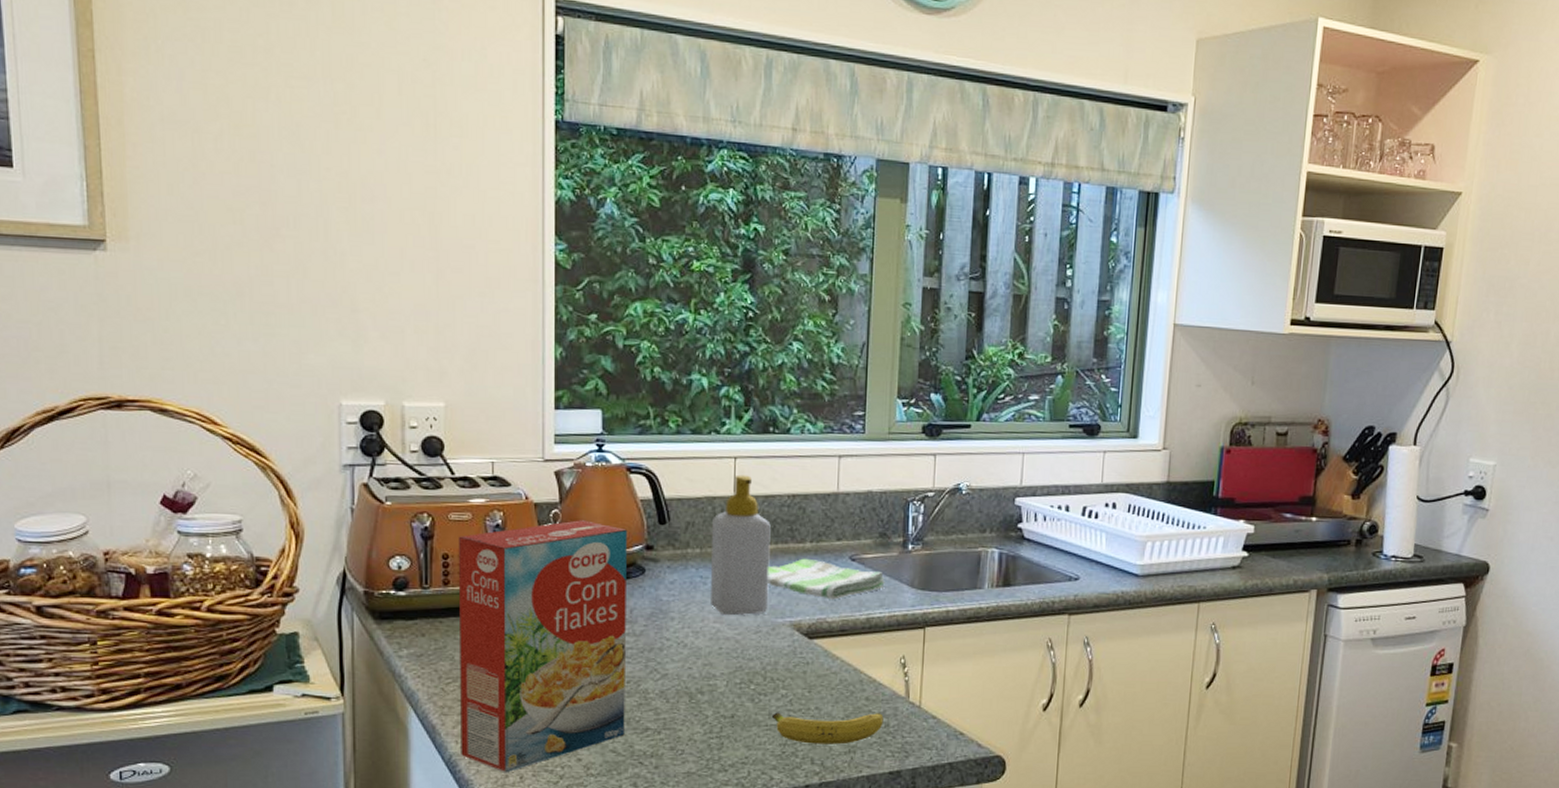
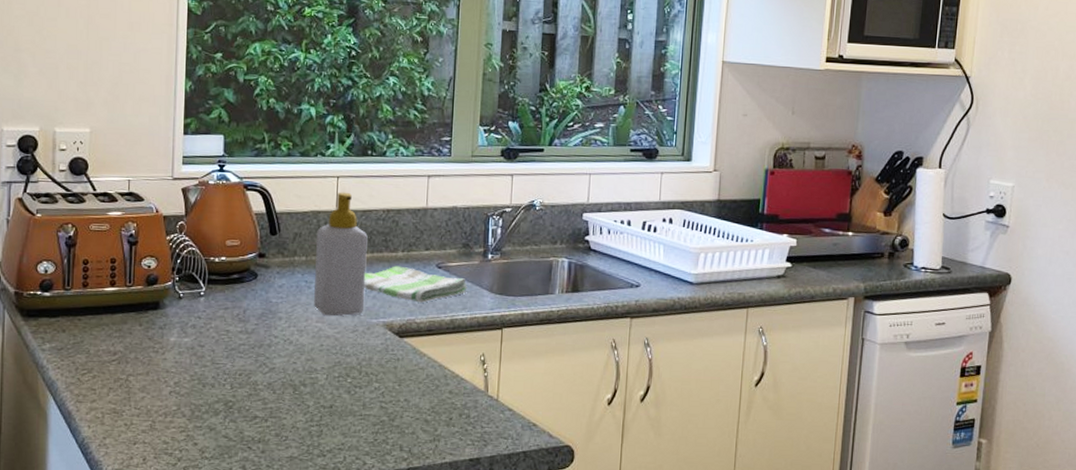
cereal box: present [458,520,627,773] -> none [92,231,243,455]
fruit: present [772,712,884,745] -> none [366,403,465,433]

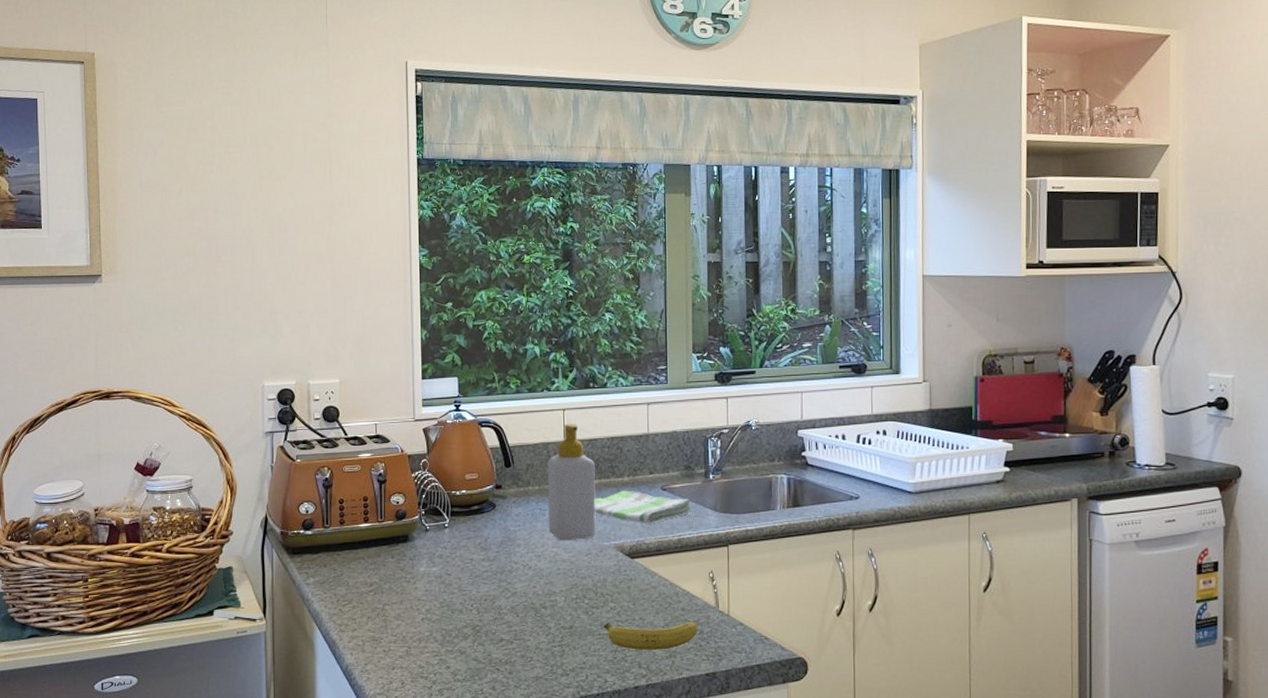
fruit: none [366,403,465,433] -> present [604,622,698,650]

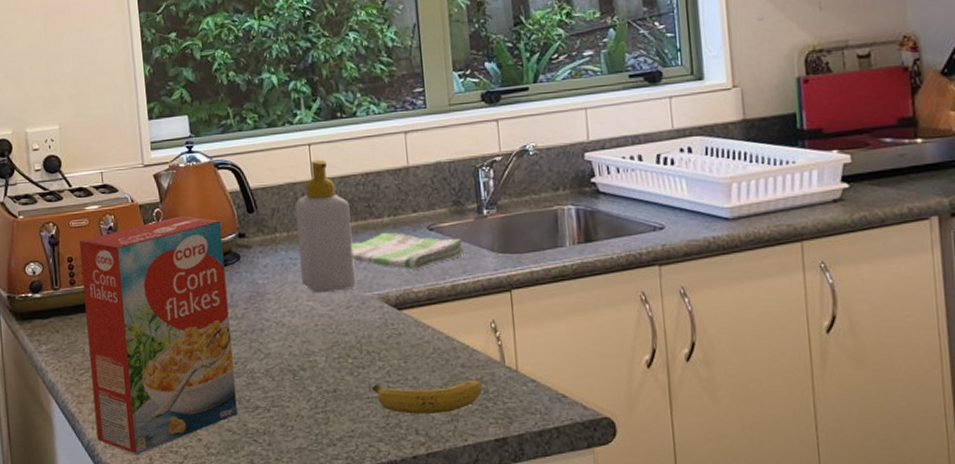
cereal box: none [350,467,484,680] -> present [79,216,238,456]

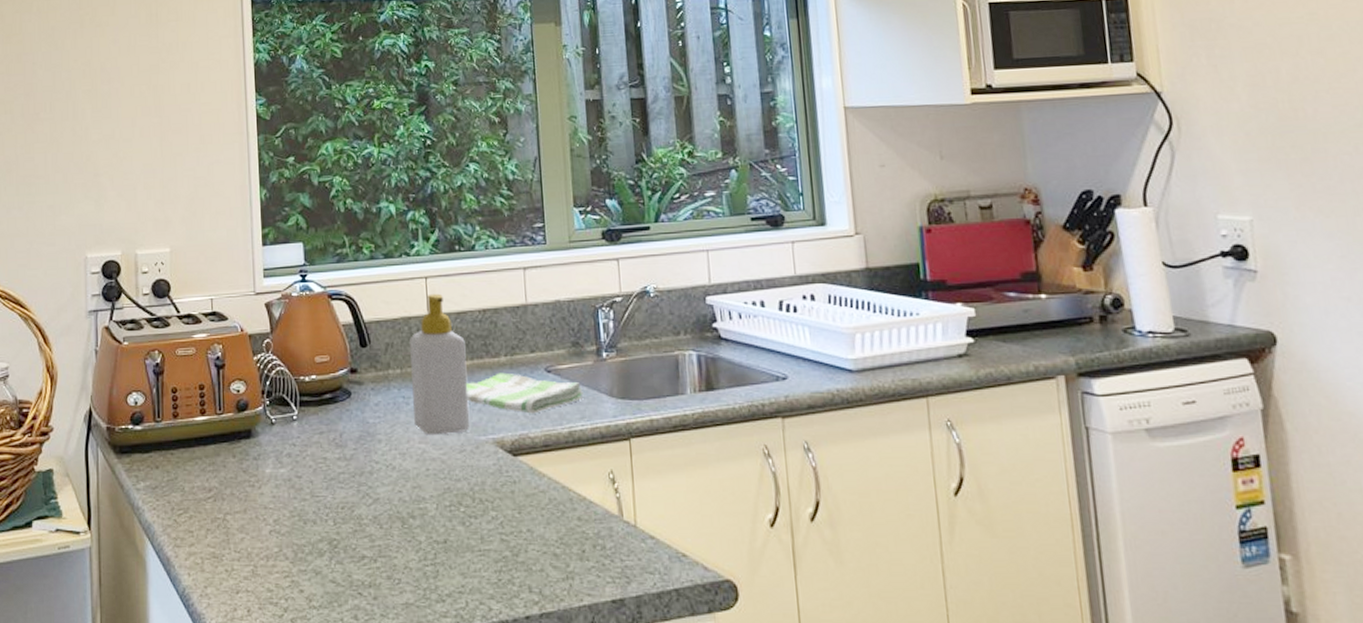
cereal box: present [79,216,238,456] -> none [184,348,343,606]
fruit: present [373,379,483,414] -> none [485,534,599,570]

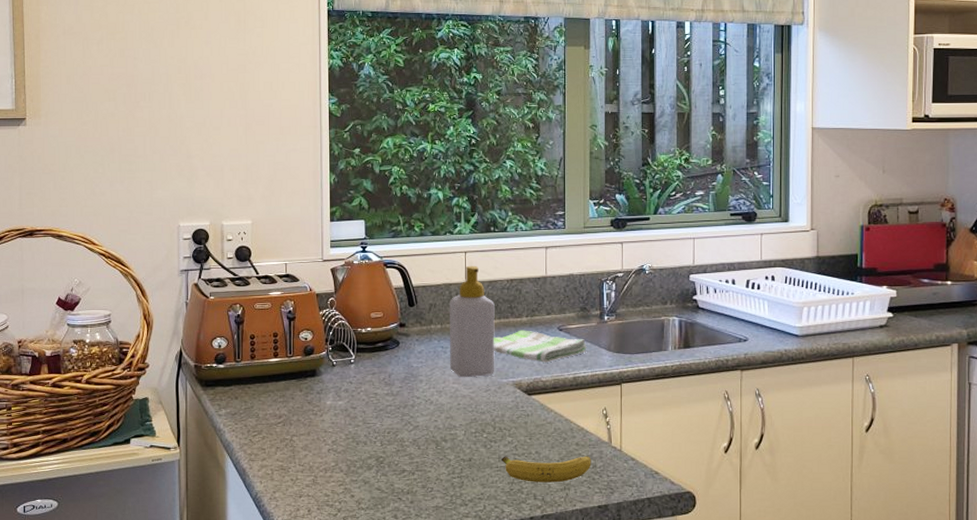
fruit: none [485,534,599,570] -> present [502,456,591,483]

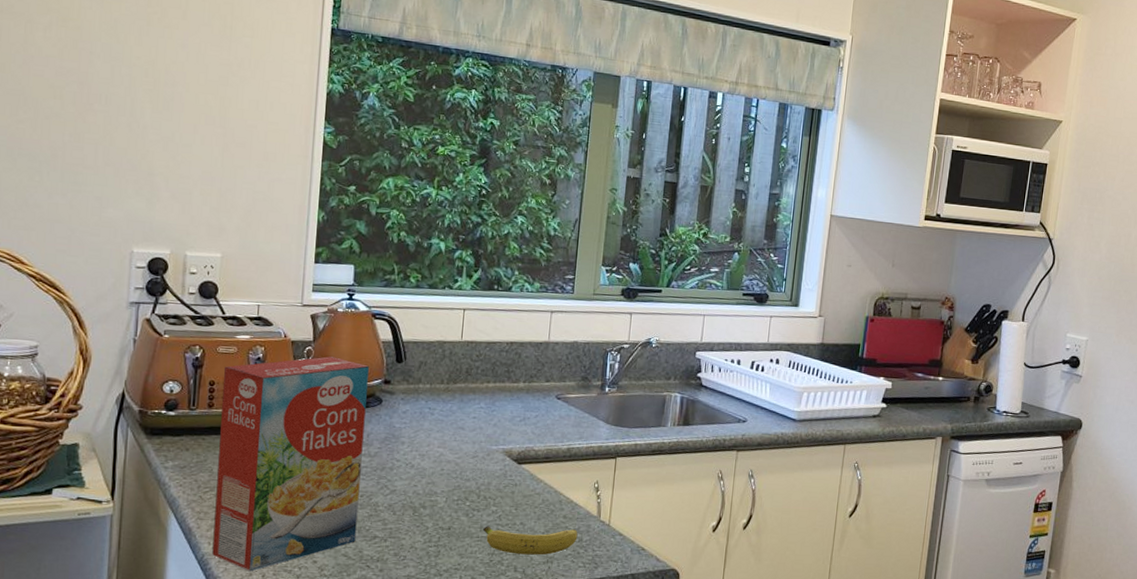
cereal box: none [261,305,387,507] -> present [212,356,369,572]
soap bottle: present [450,265,495,378] -> none [436,323,491,442]
dish towel: present [494,330,587,363] -> none [486,395,585,432]

